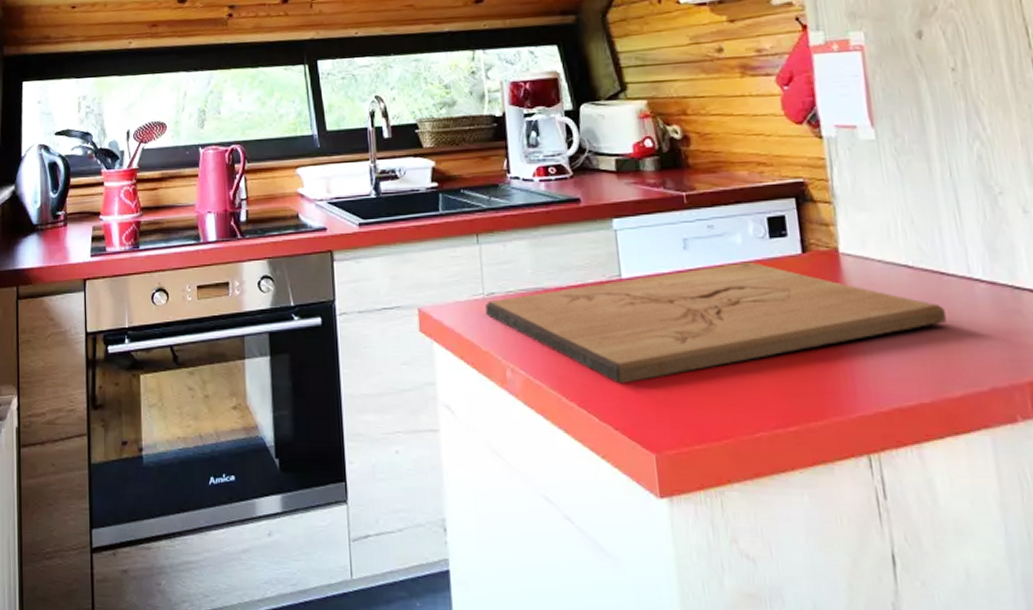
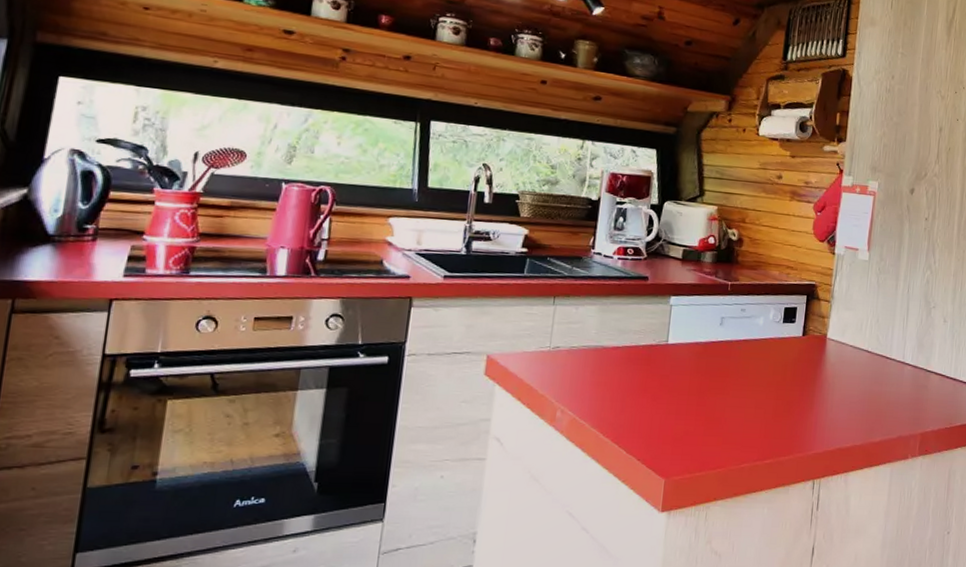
cutting board: present [485,261,946,384] -> none [547,338,883,426]

